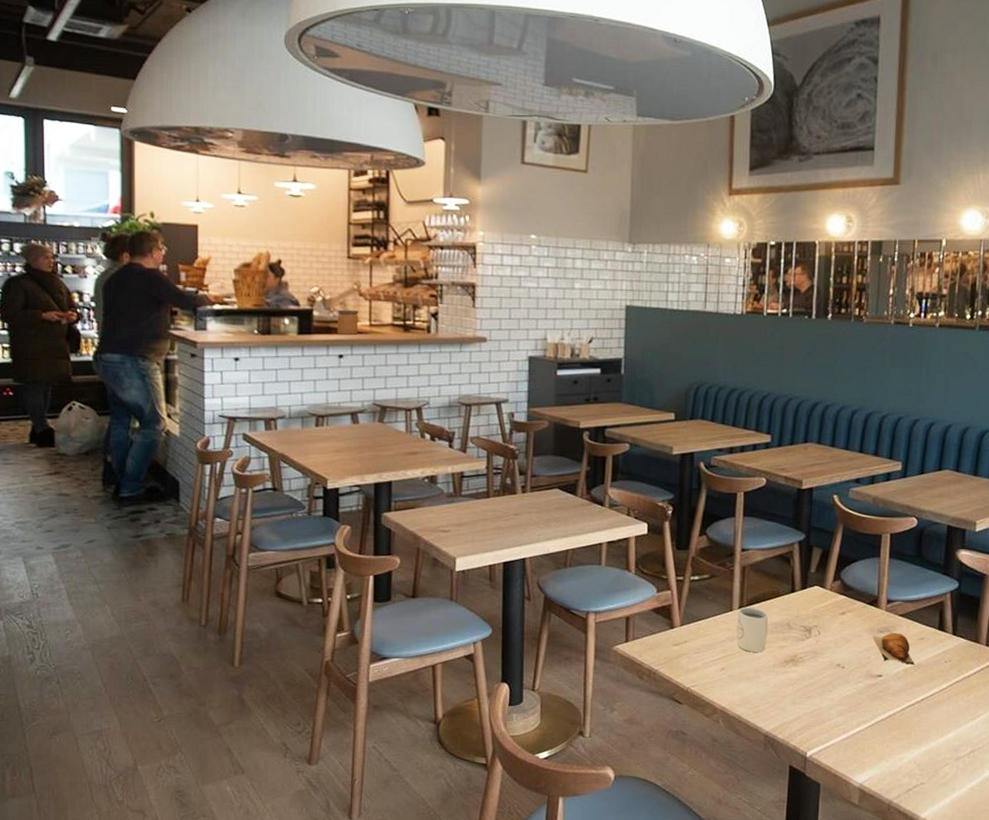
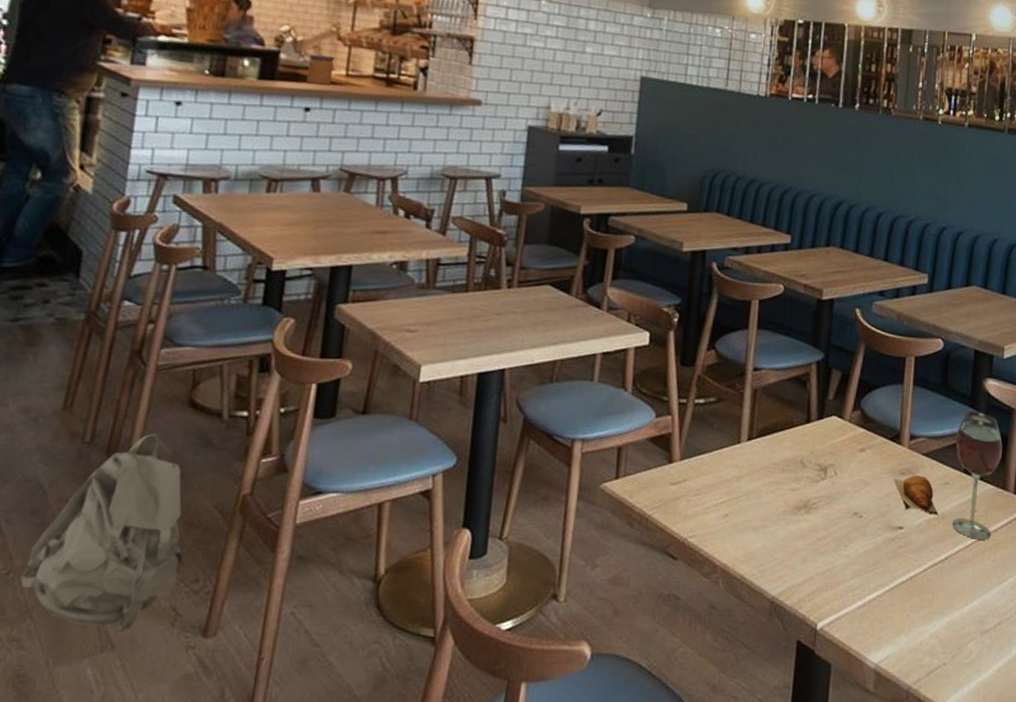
backpack: none [169,617,286,760] -> present [20,433,183,631]
mug: present [736,607,769,653] -> none [743,438,780,496]
wineglass: none [927,578,975,684] -> present [952,411,1002,540]

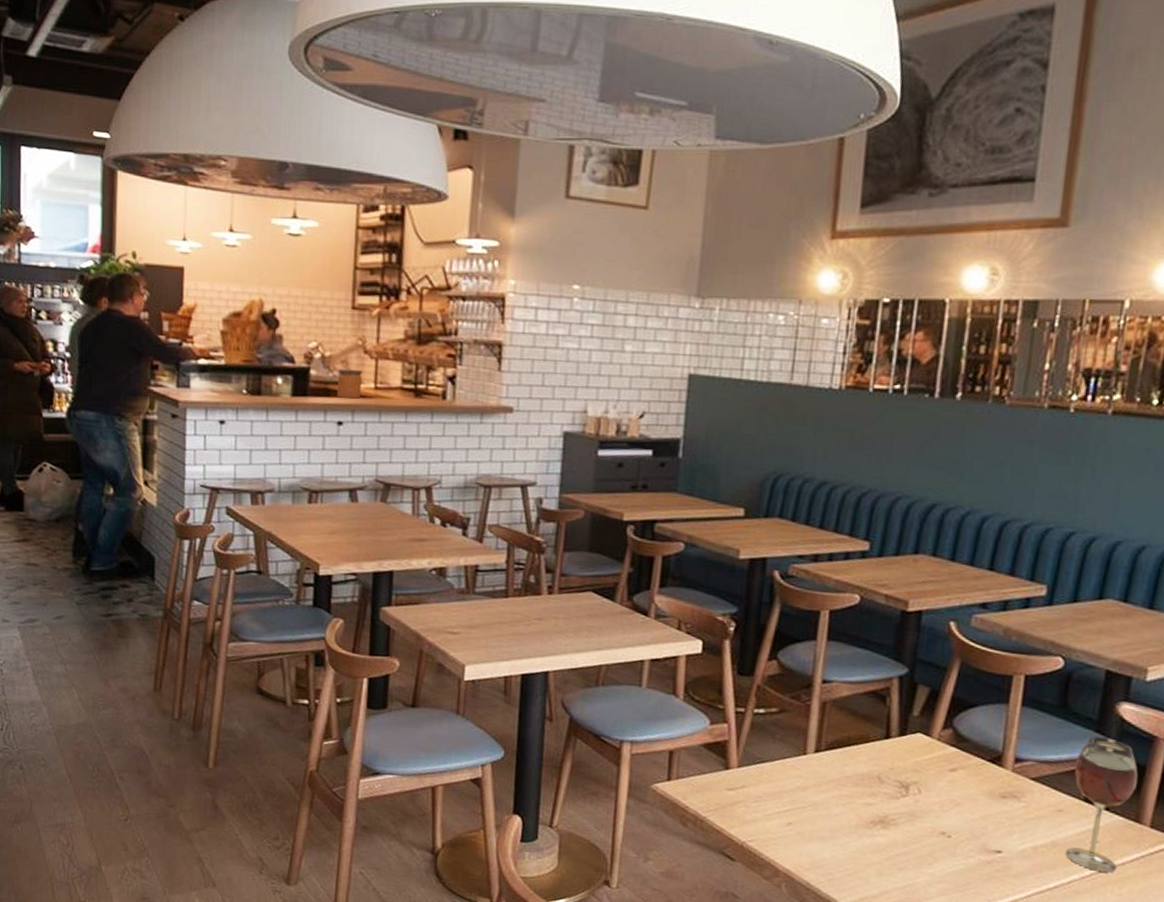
backpack: present [20,433,183,631] -> none [136,714,264,873]
crescent roll: present [893,475,939,515] -> none [991,799,1049,843]

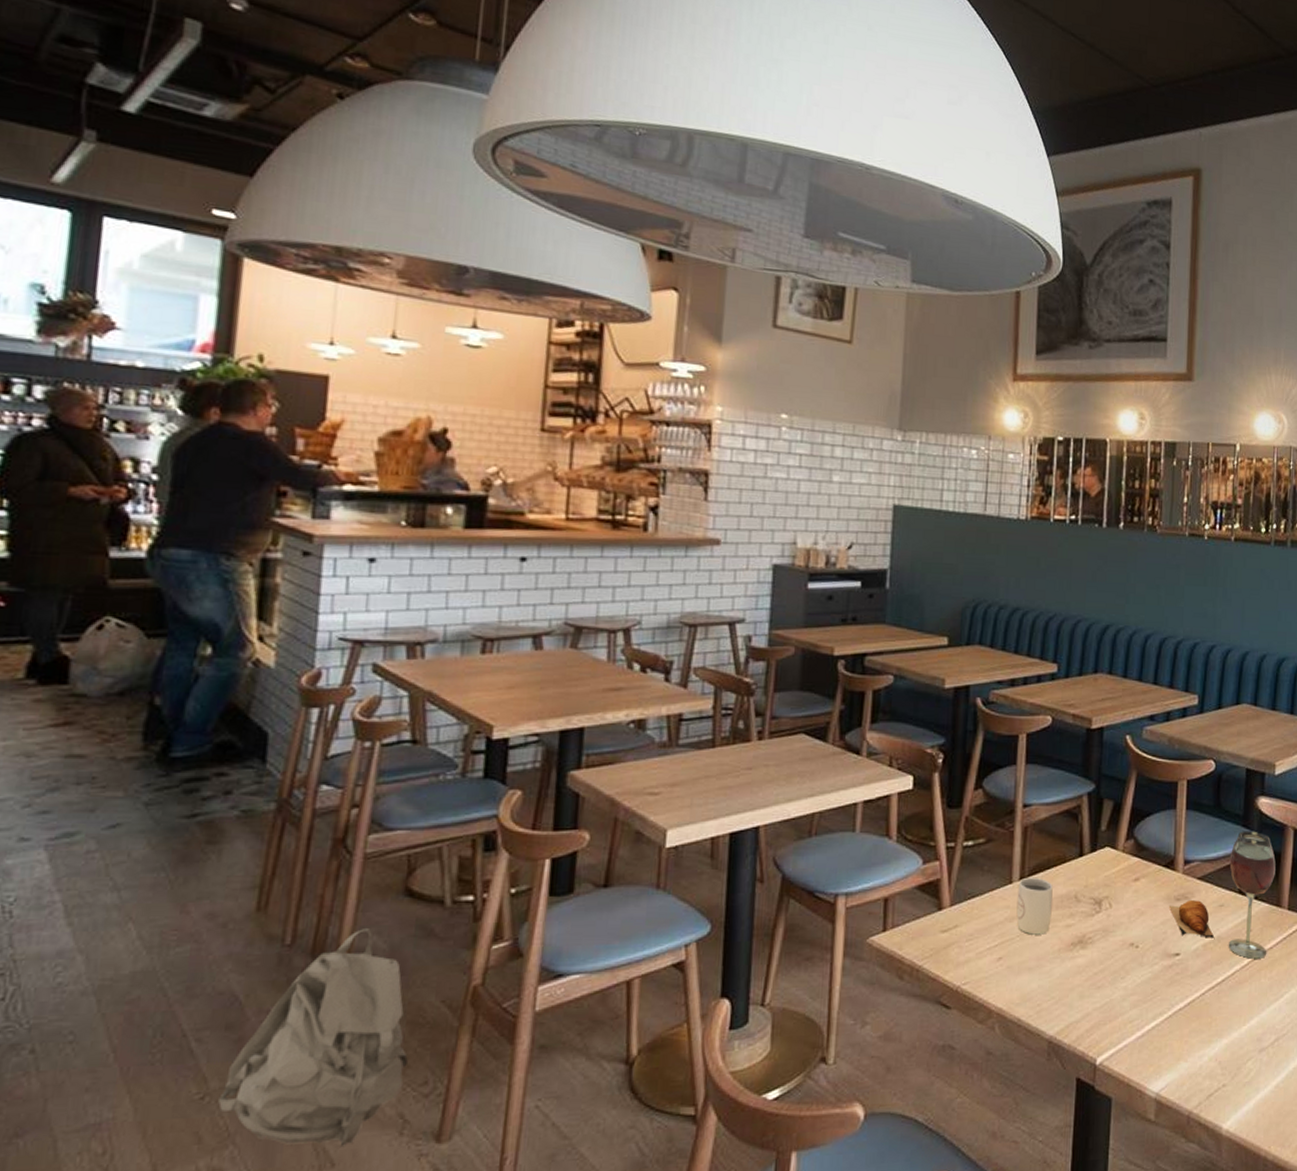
backpack: none [136,714,264,873] -> present [218,929,408,1146]
jar: present [337,369,362,400] -> none [521,497,551,533]
mug: none [809,751,853,809] -> present [1016,877,1054,935]
crescent roll: none [991,799,1049,843] -> present [1168,900,1215,938]

